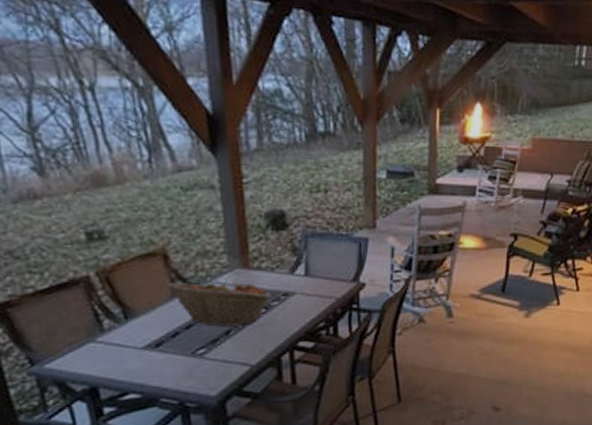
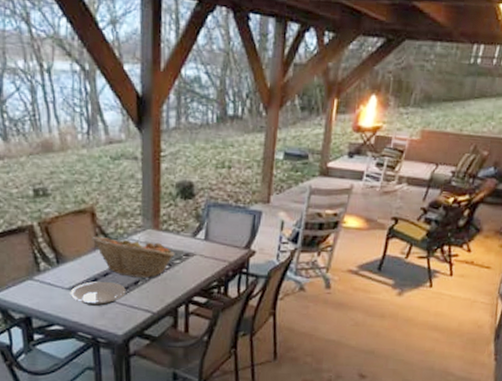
plate: none [145,335,216,365] -> present [70,281,126,306]

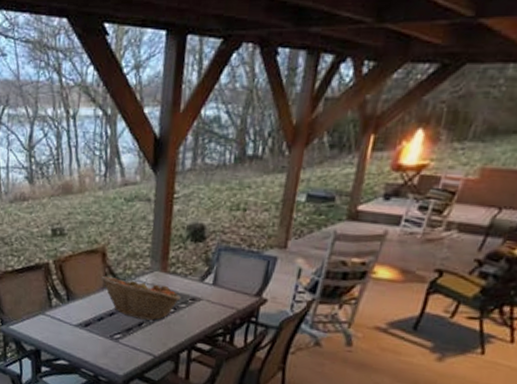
plate: present [70,281,126,306] -> none [77,320,130,345]

